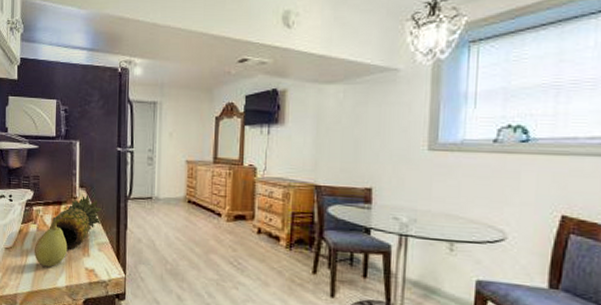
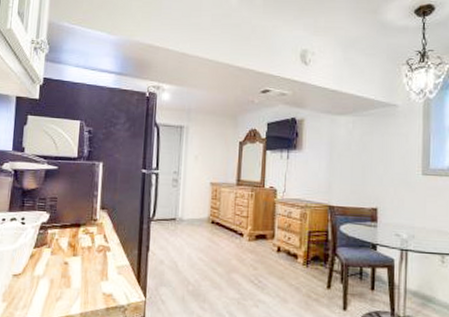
fruit: present [34,216,68,267] -> none [46,239,85,294]
fruit: present [49,193,102,251] -> none [64,215,124,275]

